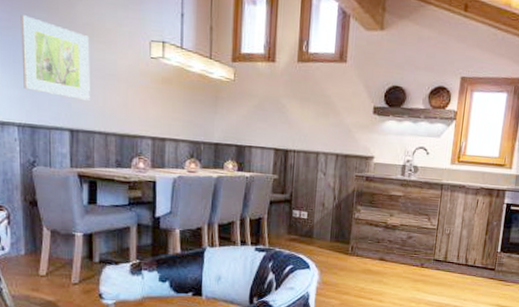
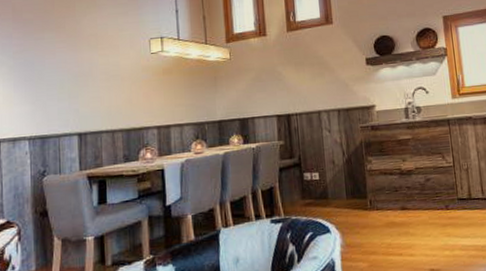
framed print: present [20,15,90,101] -> none [31,38,96,104]

